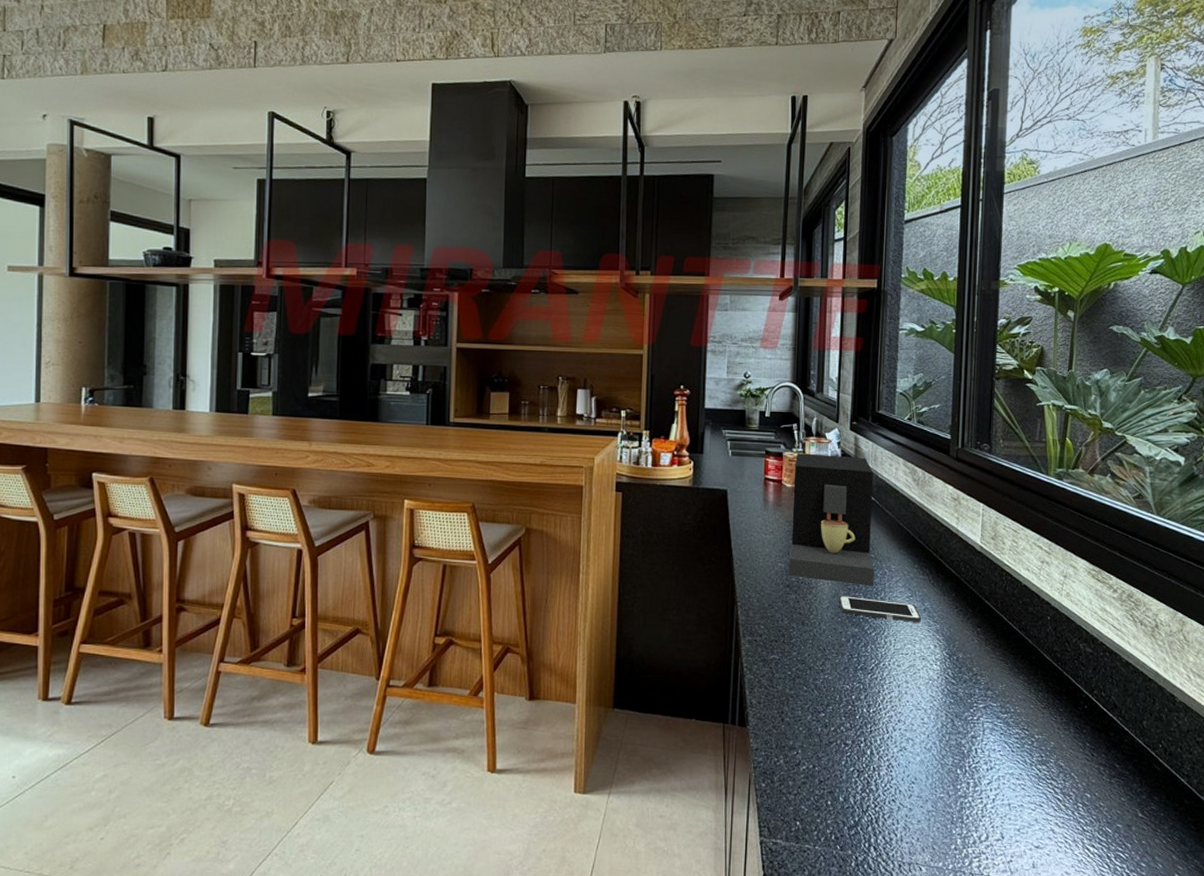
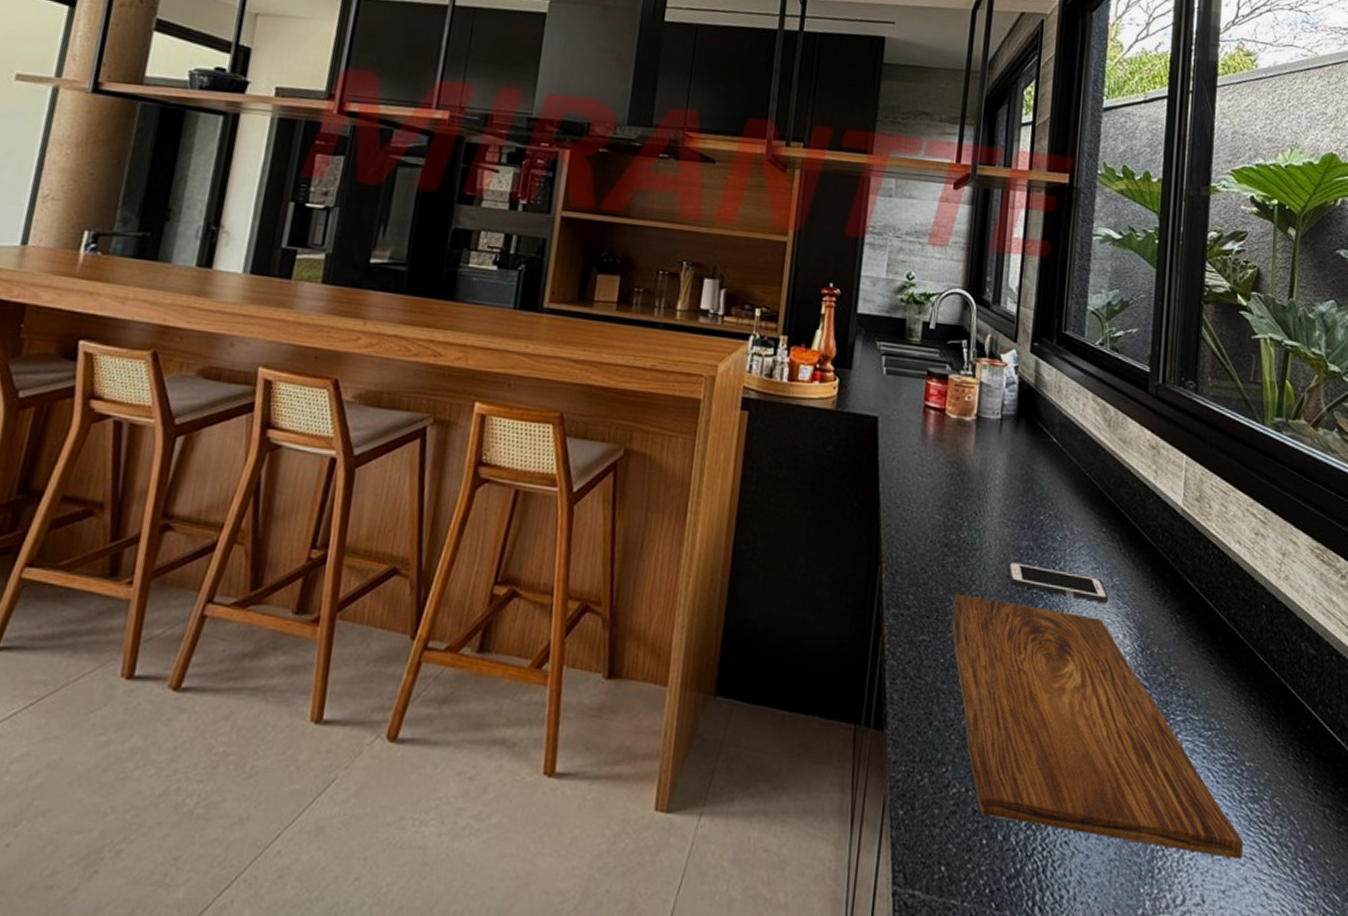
coffee maker: present [788,453,875,587] -> none [947,376,1056,553]
cutting board: none [796,622,1033,806] -> present [951,593,1243,859]

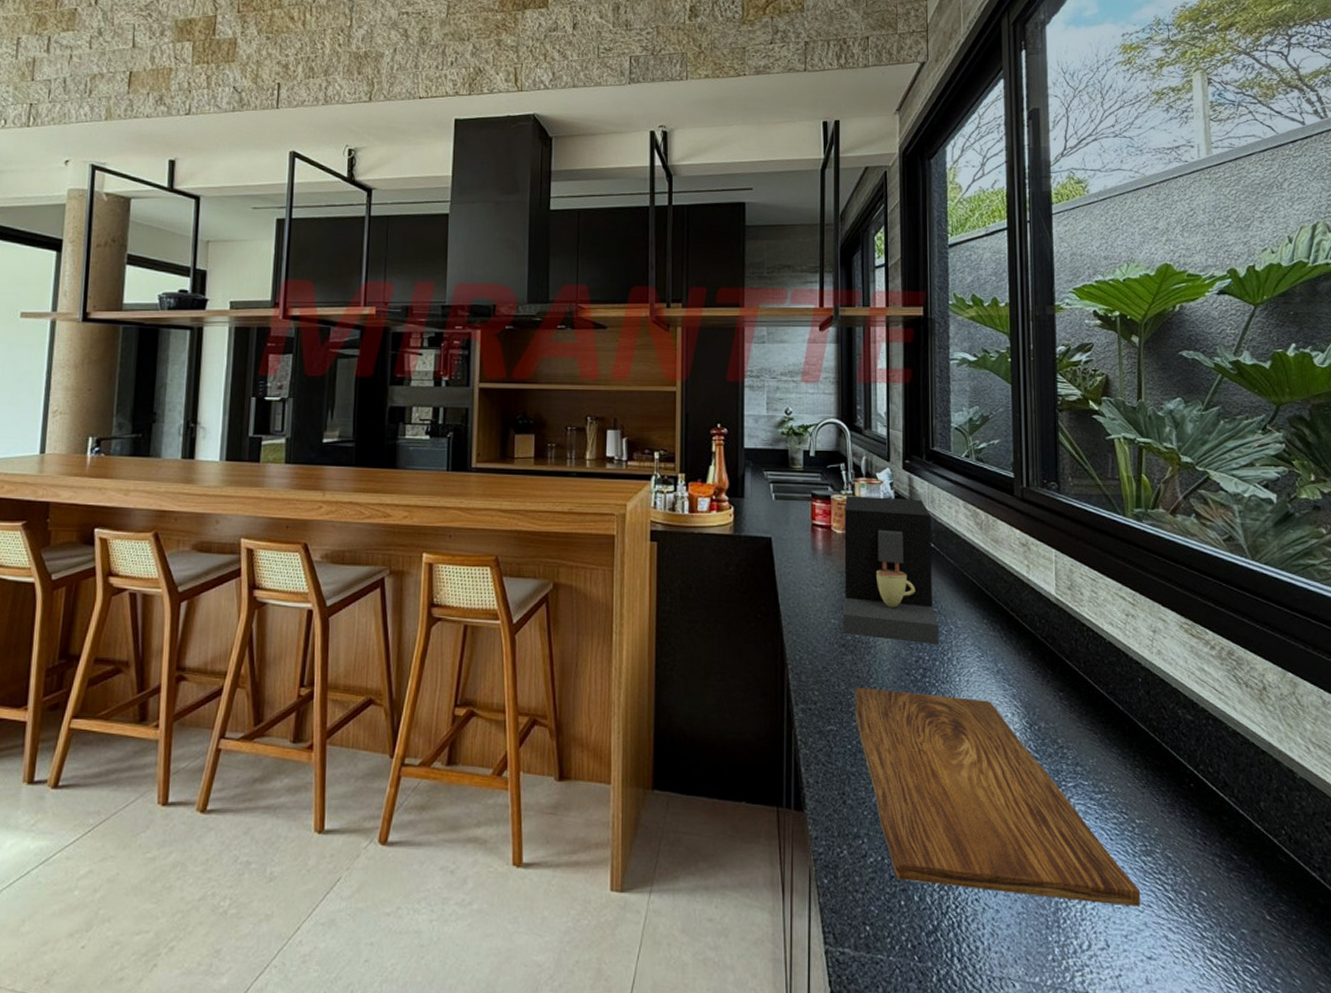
coffee maker: none [947,376,1056,553] -> present [842,496,940,645]
cell phone: present [1007,561,1108,603] -> none [900,655,995,686]

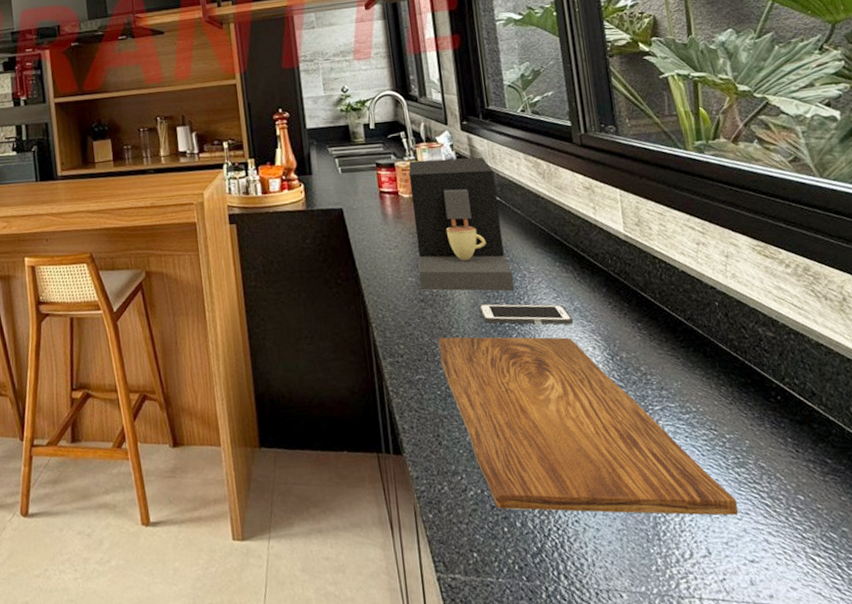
cell phone: none [900,655,995,686] -> present [478,303,573,325]

